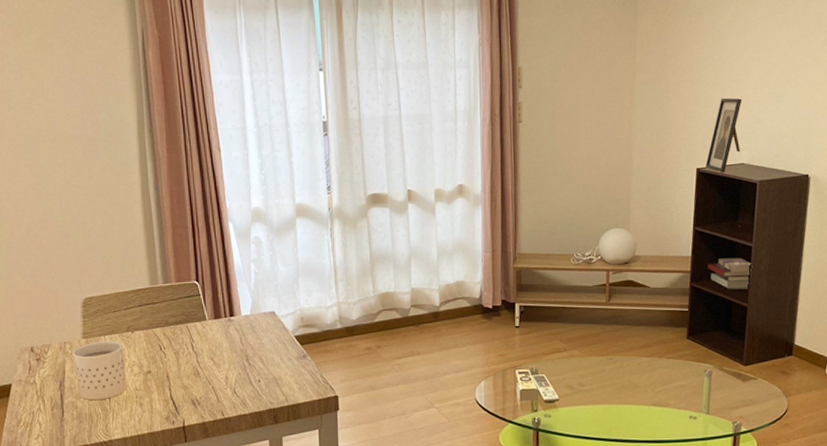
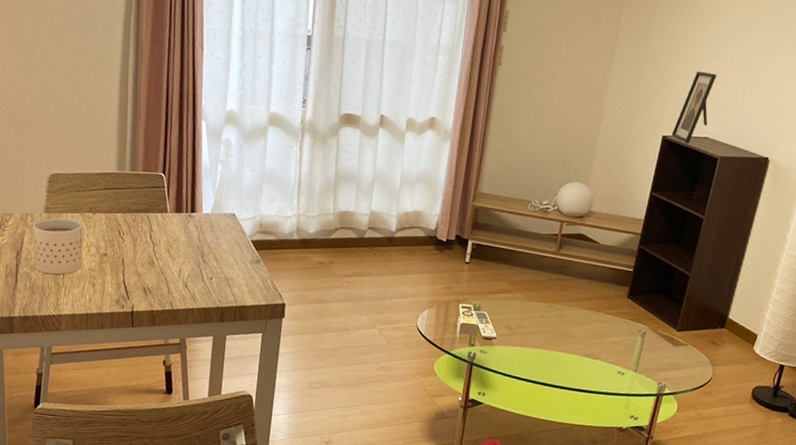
books: present [707,257,753,290] -> none [658,225,701,259]

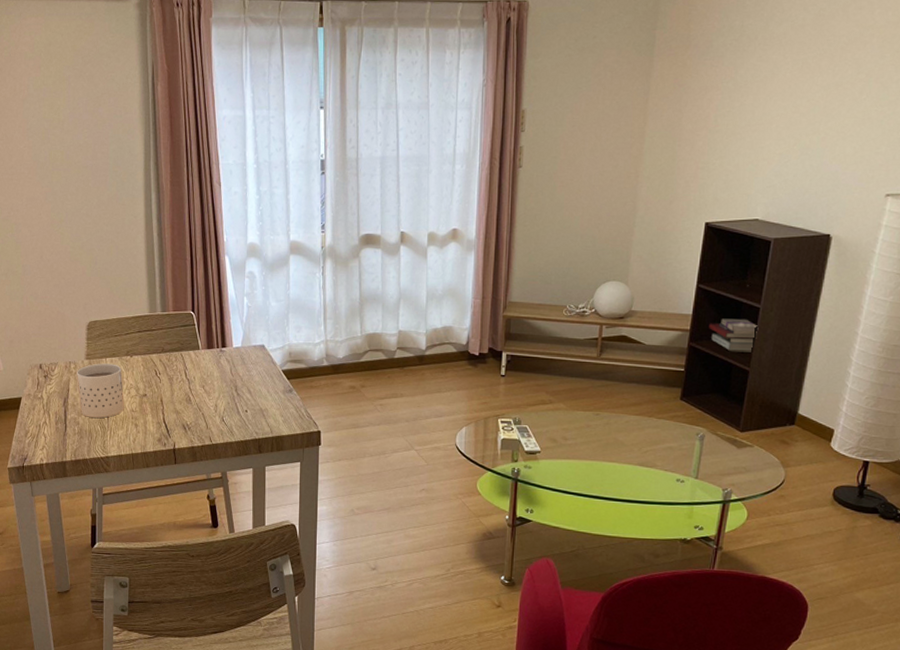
books: none [658,225,701,259] -> present [709,318,759,352]
picture frame: present [671,70,717,144] -> none [715,148,762,228]

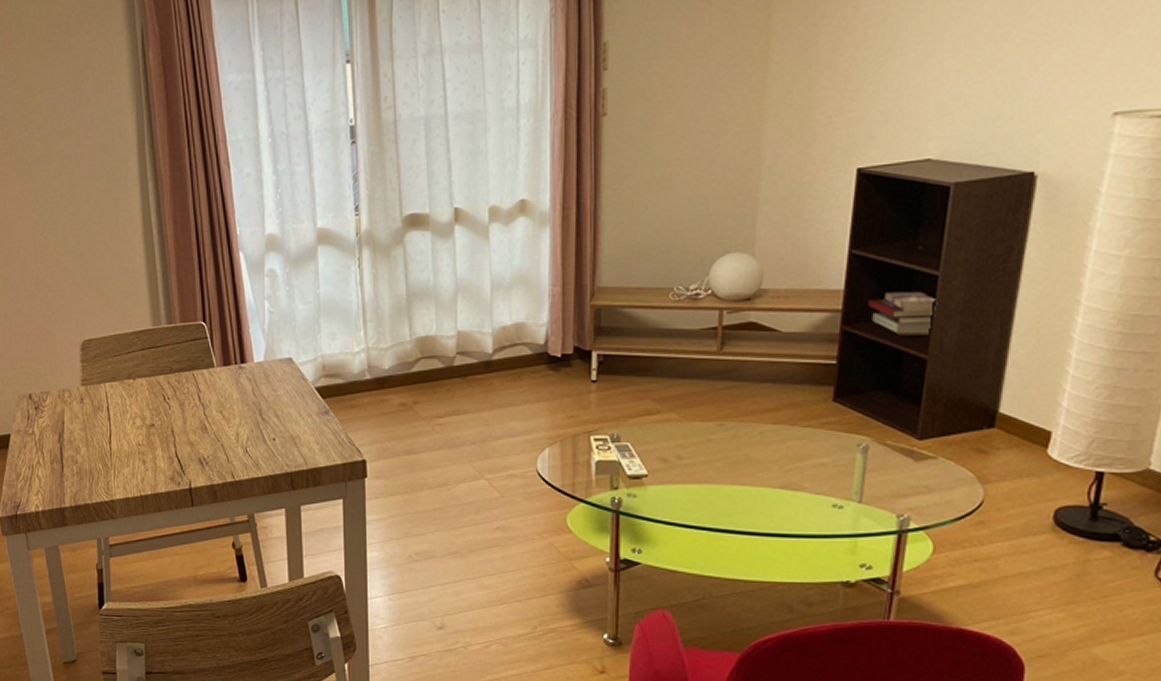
mug: present [76,363,124,419] -> none [71,389,129,456]

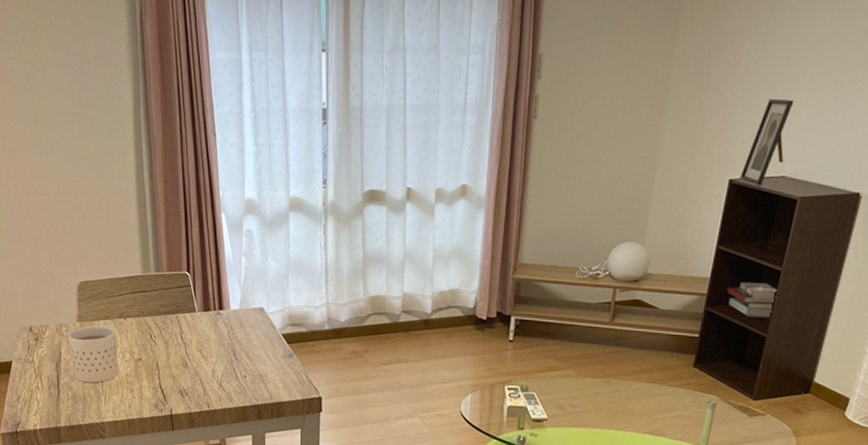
mug: none [71,389,129,456] -> present [68,326,119,383]
picture frame: none [871,67,933,174] -> present [740,98,794,186]

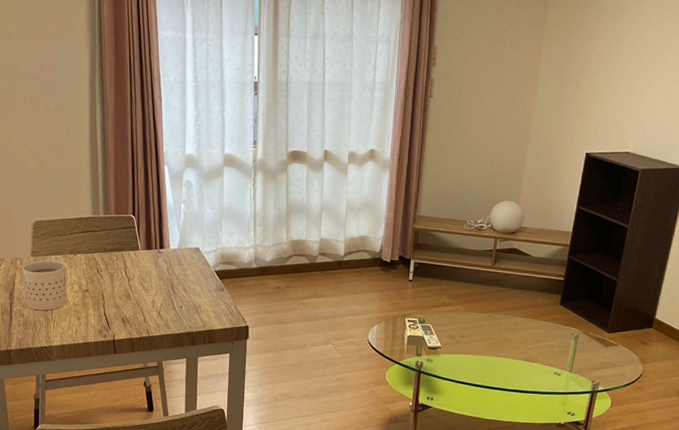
books: present [727,282,779,318] -> none [585,236,626,266]
picture frame: present [740,98,794,186] -> none [594,90,635,159]

